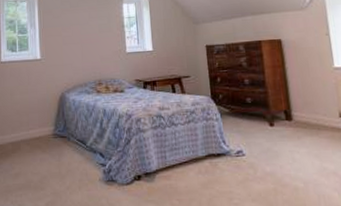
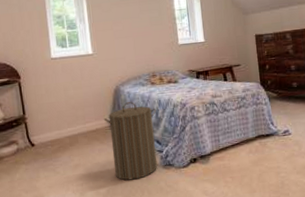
laundry hamper: none [48,110,101,195] -> present [104,102,158,181]

